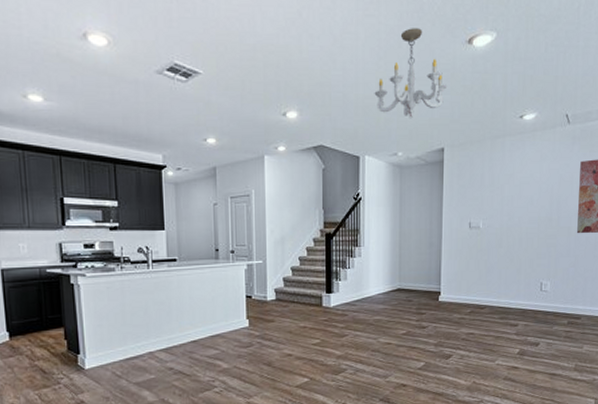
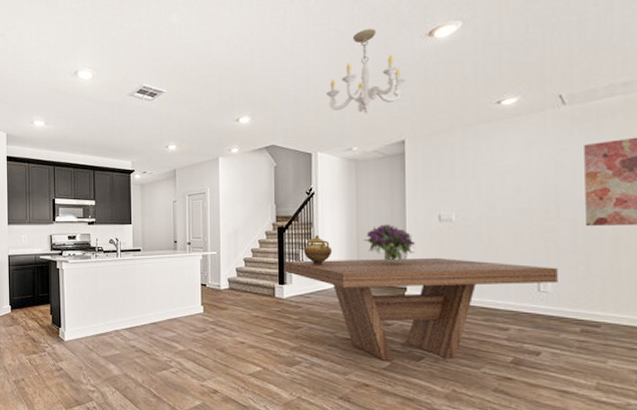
dining table: none [331,262,555,361] -> present [284,257,558,361]
ceramic pot: none [350,241,377,273] -> present [303,235,333,265]
bouquet: none [405,231,449,267] -> present [363,224,415,261]

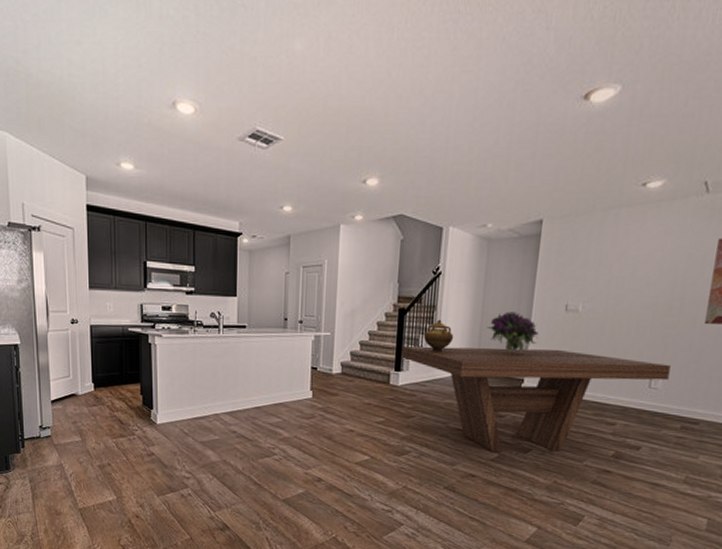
chandelier: present [326,29,405,115] -> none [465,84,552,187]

